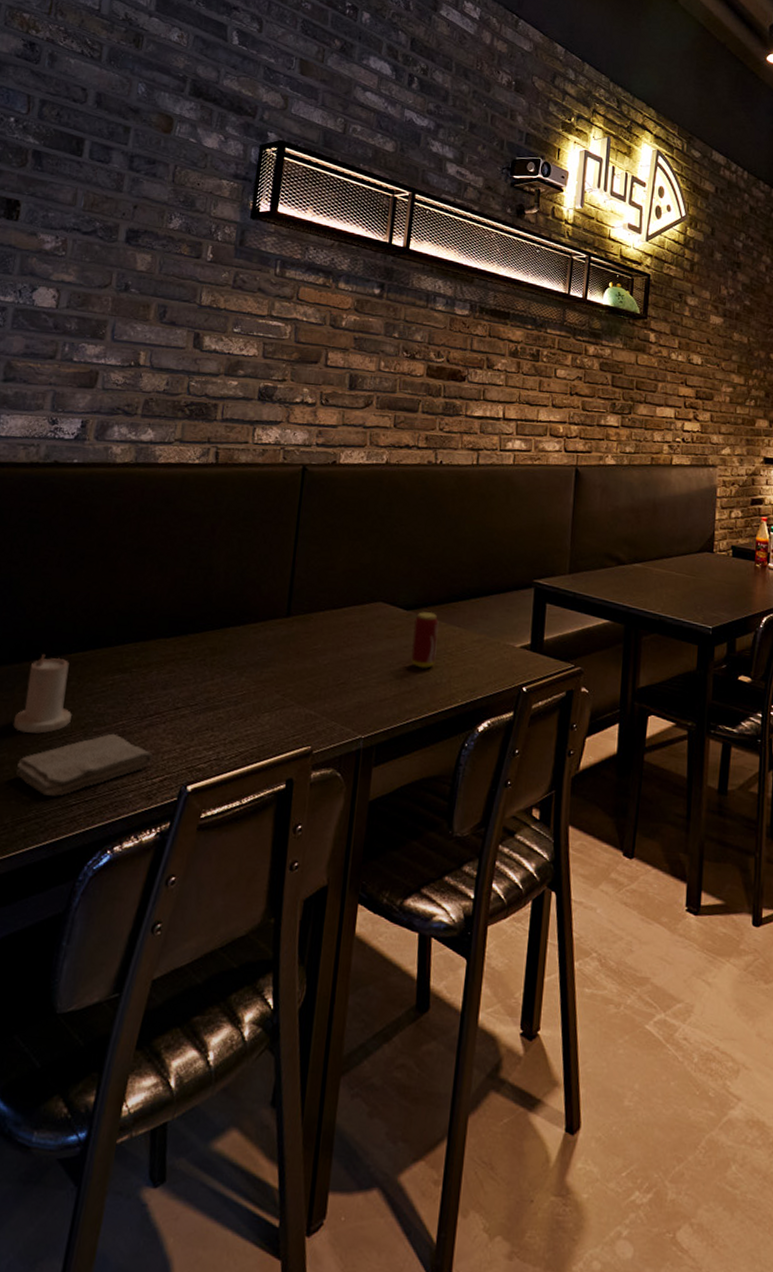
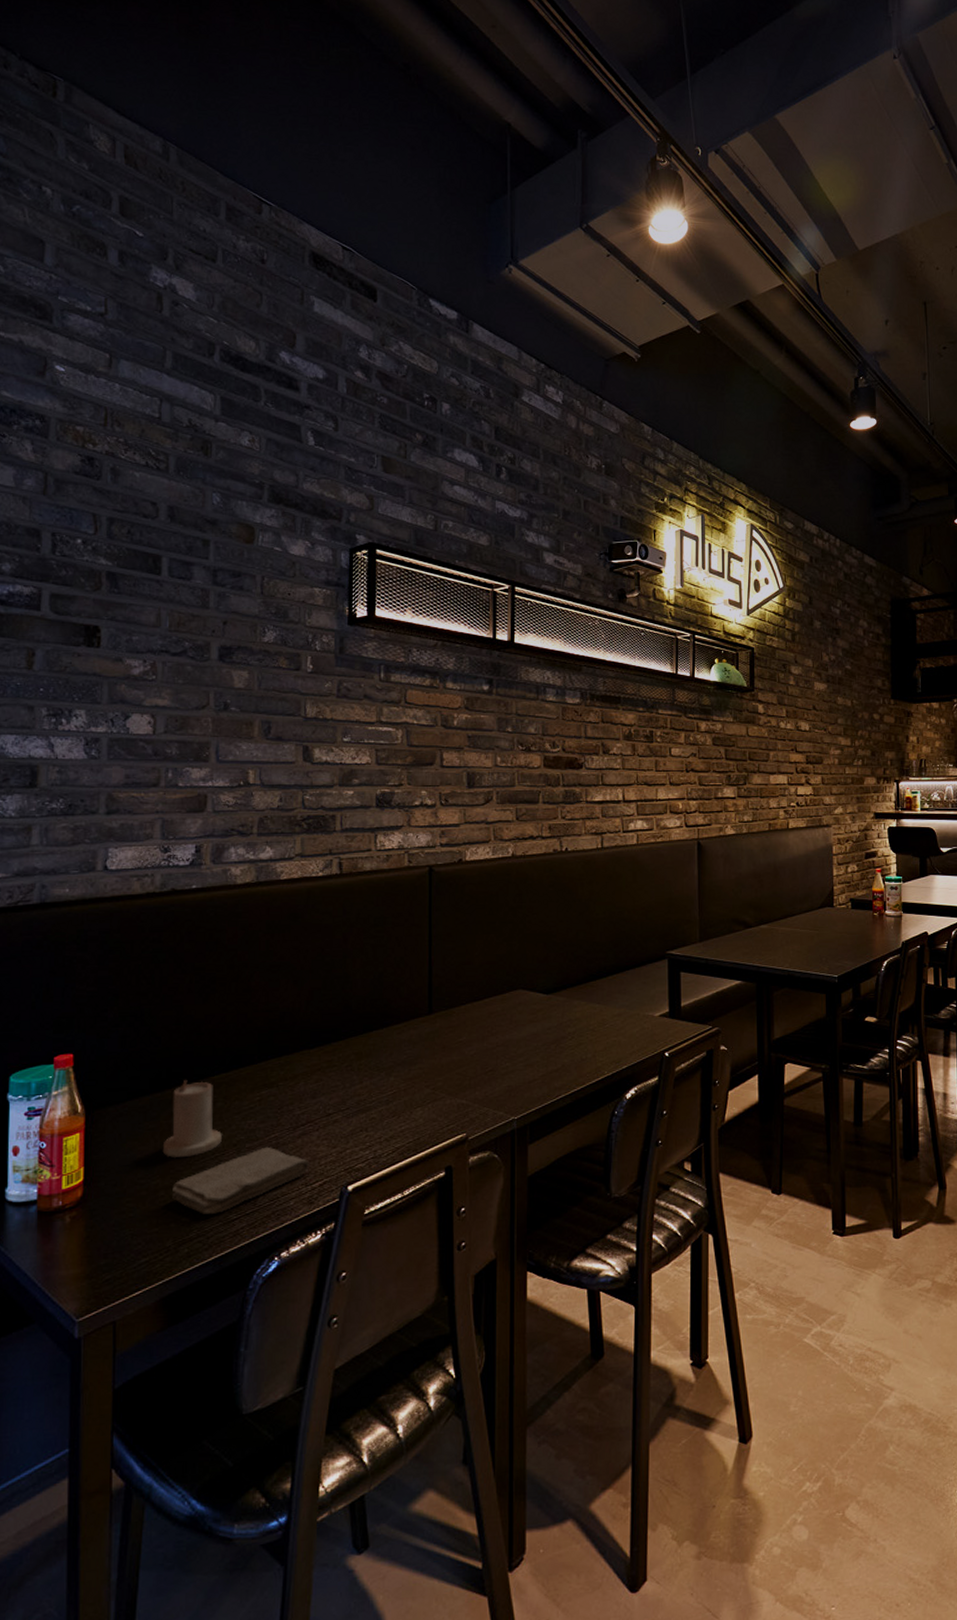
beverage can: present [411,612,439,669] -> none [555,993,579,1048]

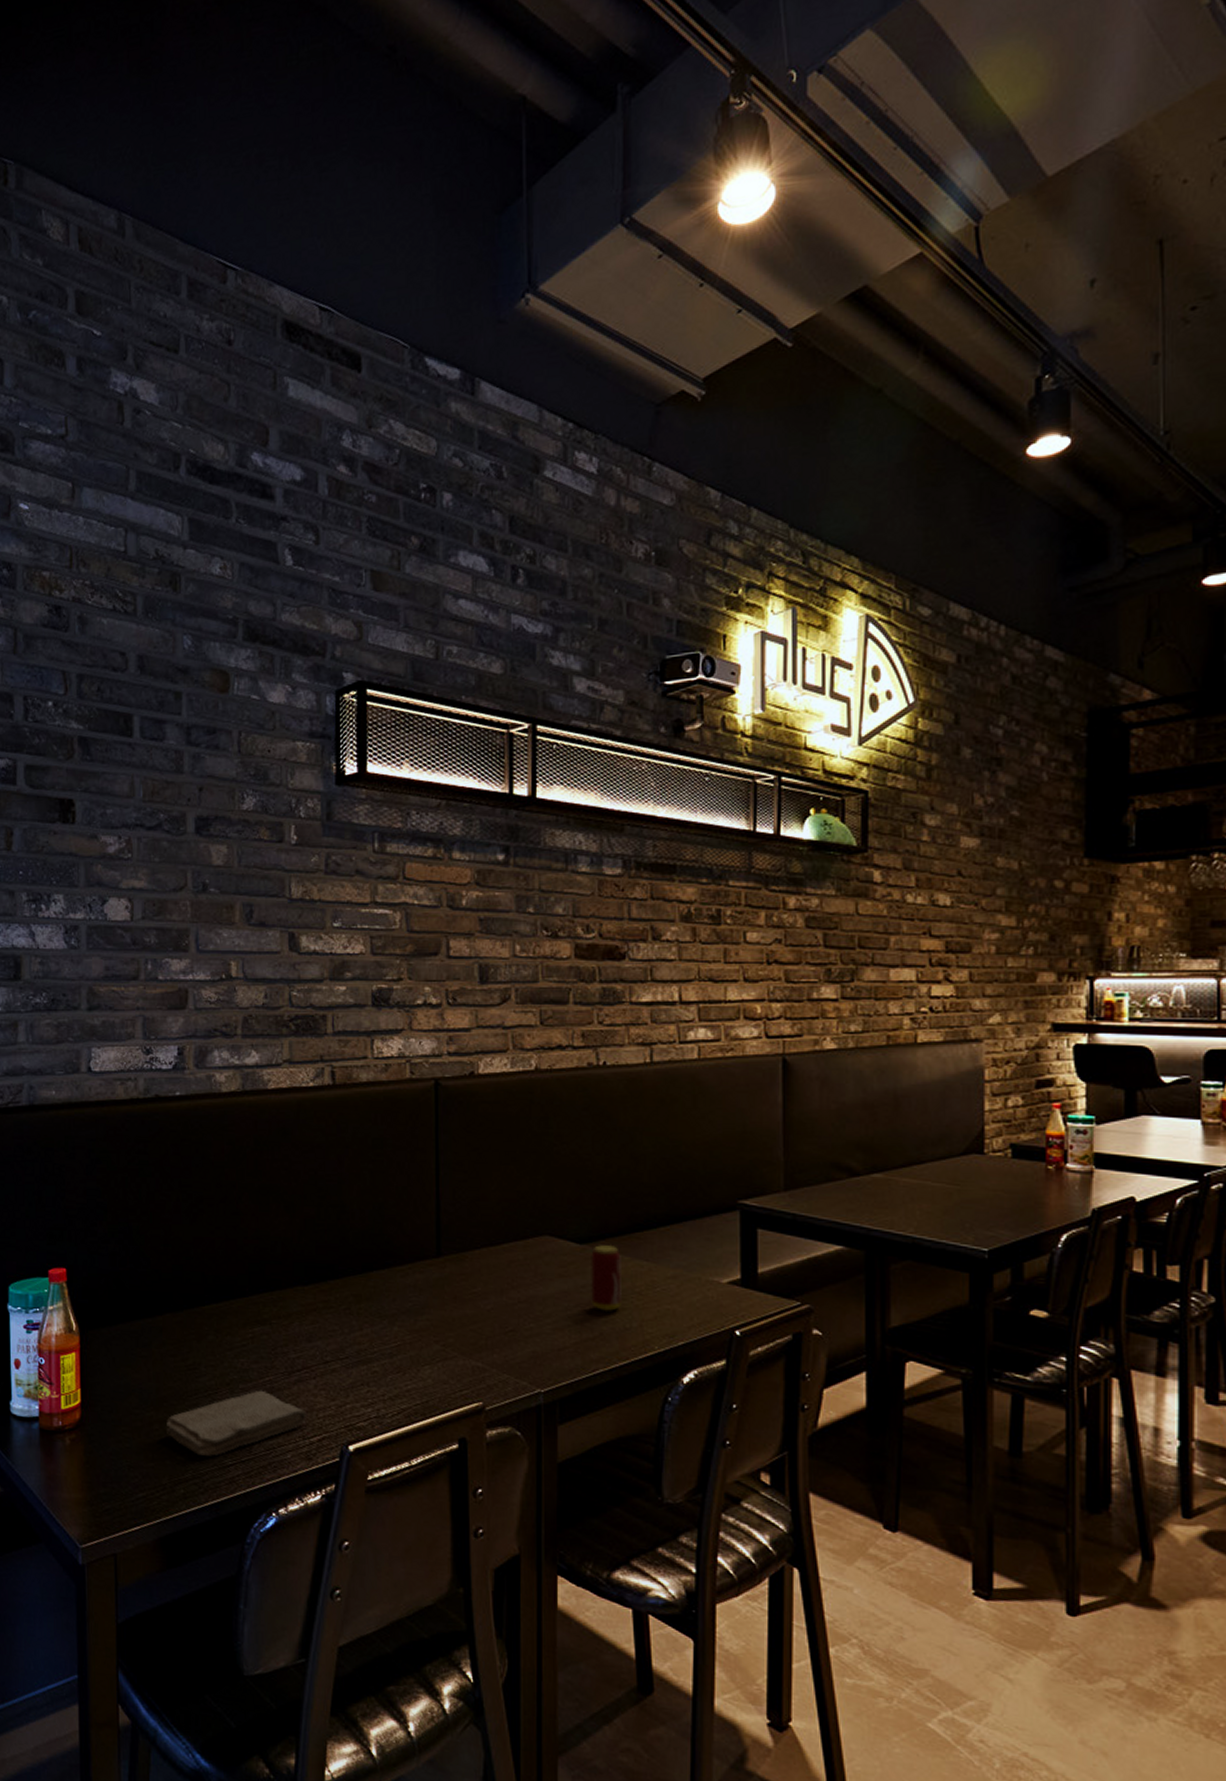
candle: present [162,1079,222,1157] -> none [155,1306,214,1391]
beverage can: none [555,993,579,1048] -> present [591,1245,622,1312]

